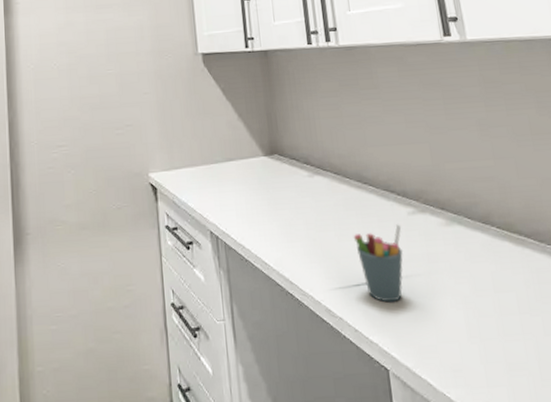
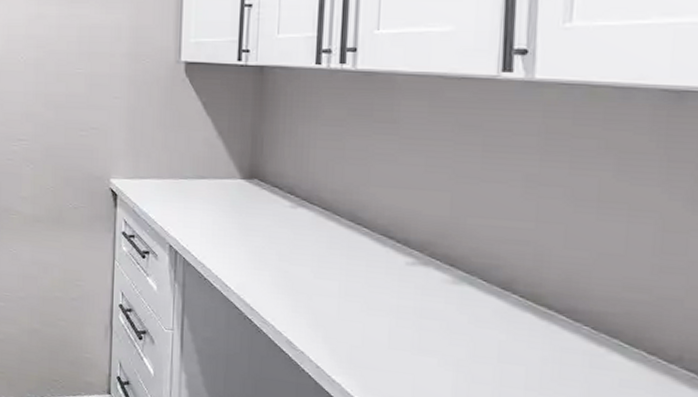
pen holder: present [353,223,403,303] -> none [332,271,395,349]

